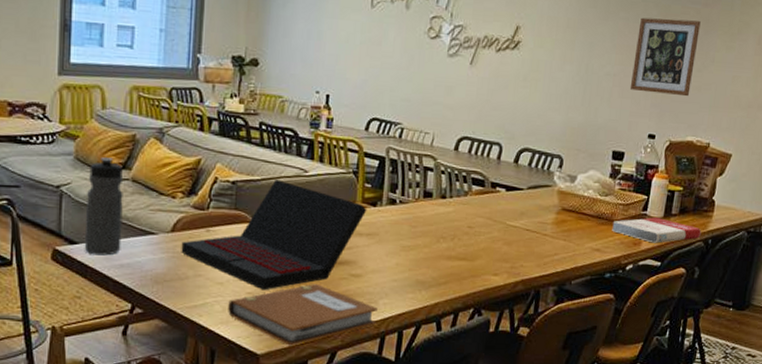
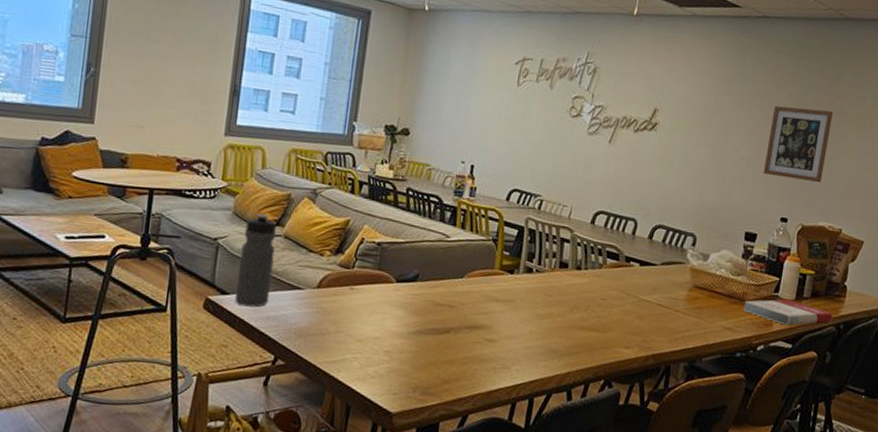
laptop: present [181,180,367,290] -> none [325,243,505,350]
notebook: present [228,284,378,346] -> none [365,346,510,407]

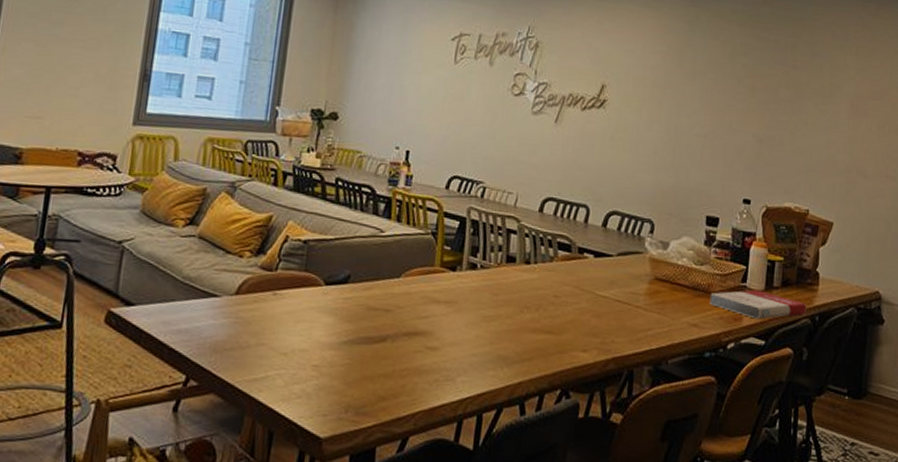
water bottle: present [234,213,277,308] -> none [140,211,190,320]
wall art: present [763,105,833,183] -> none [721,78,790,160]

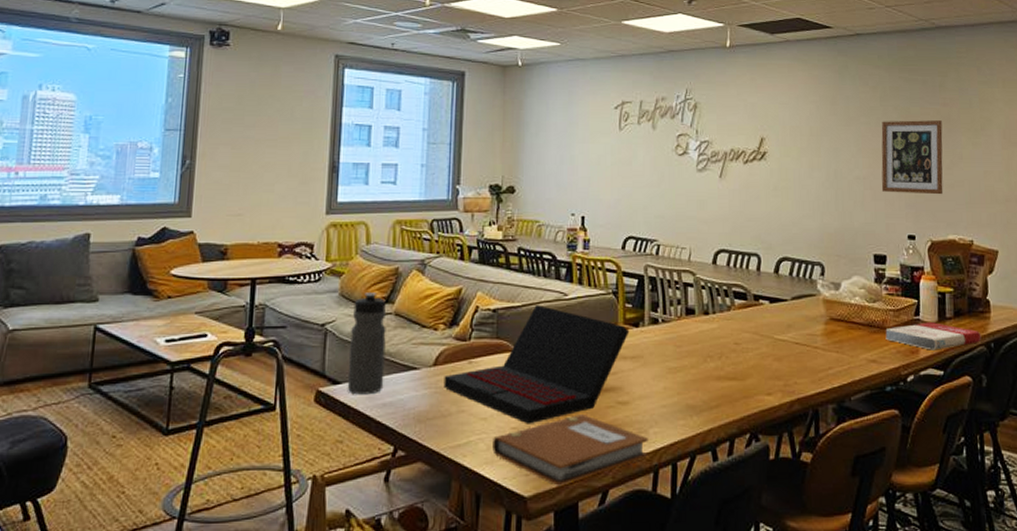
water bottle: none [140,211,190,320] -> present [347,292,386,395]
laptop: none [244,240,446,363] -> present [443,305,630,424]
notebook: none [290,357,455,429] -> present [492,415,648,486]
wall art: none [721,78,790,160] -> present [881,120,944,195]

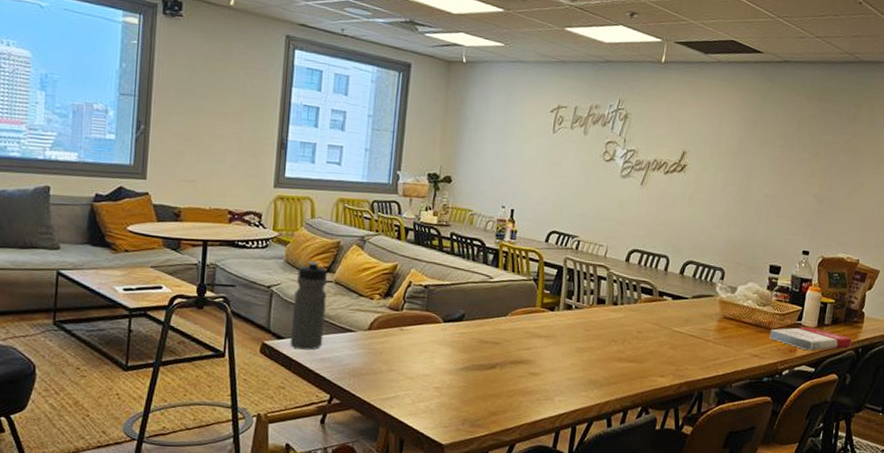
laptop: present [443,305,630,424] -> none [376,285,546,386]
notebook: present [492,415,648,486] -> none [417,381,553,438]
wall art: present [881,120,944,195] -> none [785,145,850,218]

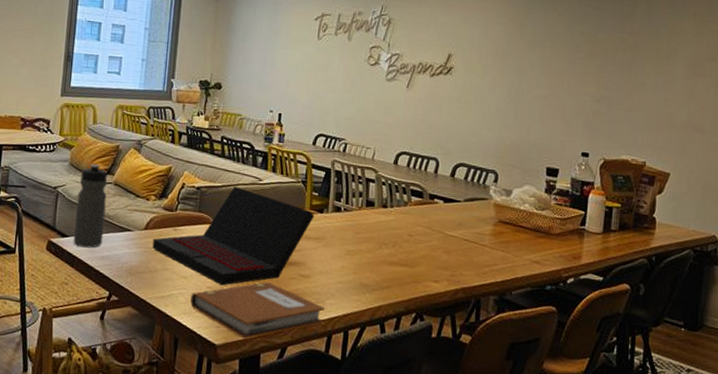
laptop: none [376,285,546,386] -> present [152,187,315,286]
notebook: none [417,381,553,438] -> present [190,282,325,339]
book: present [769,327,852,351] -> none [550,232,644,258]

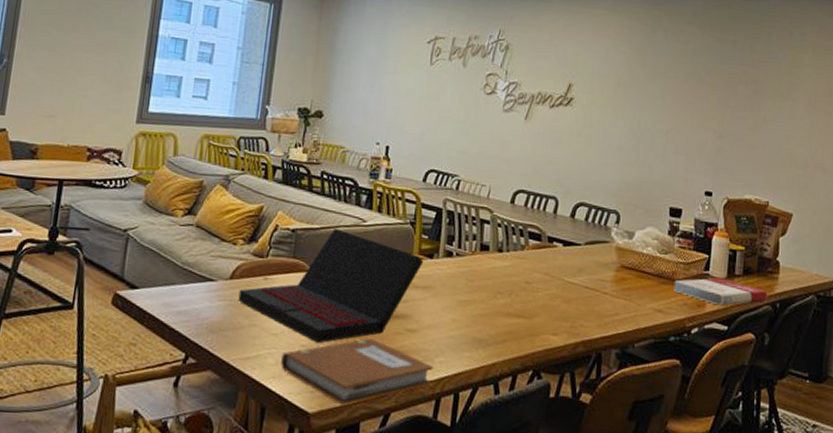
water bottle: present [73,164,107,248] -> none [144,202,188,302]
book: none [550,232,644,258] -> present [674,277,768,306]

